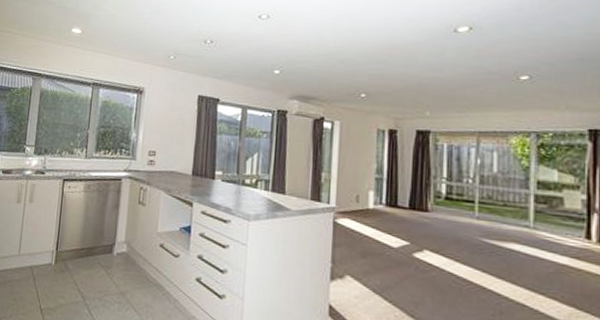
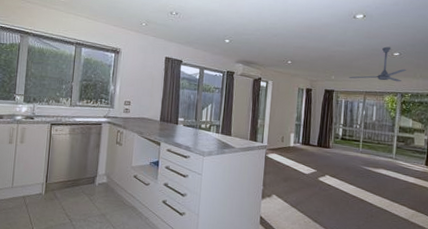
ceiling fan: none [451,68,543,117] -> present [348,46,407,82]

